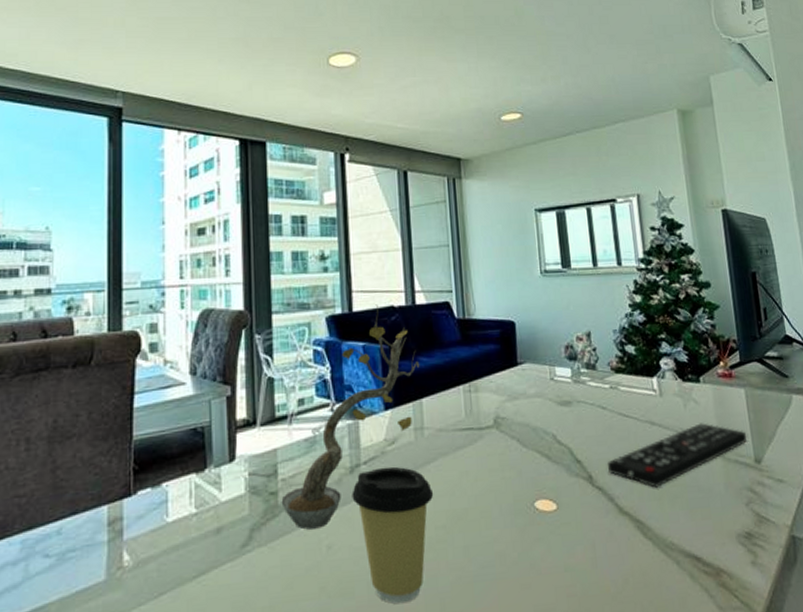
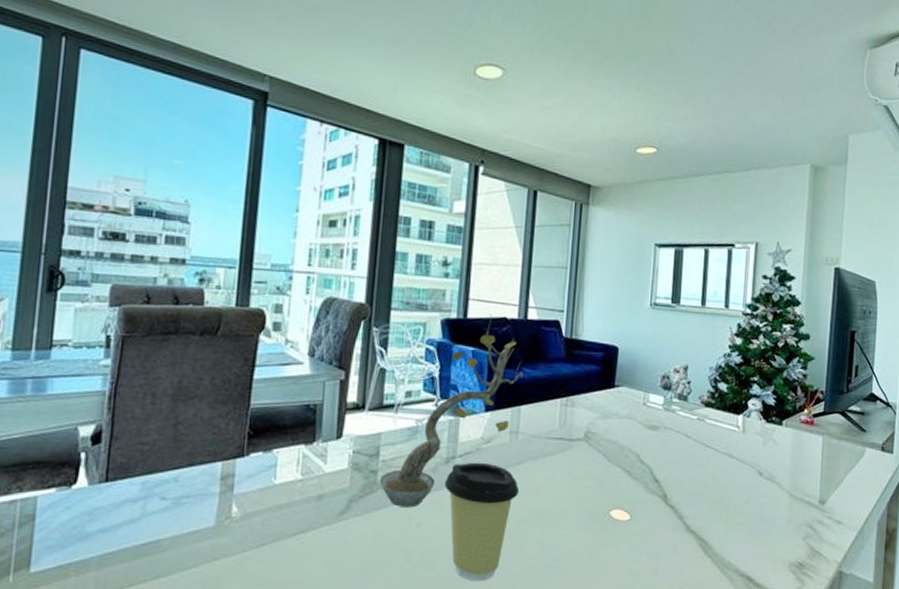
remote control: present [608,423,748,488] -> none [683,462,817,513]

